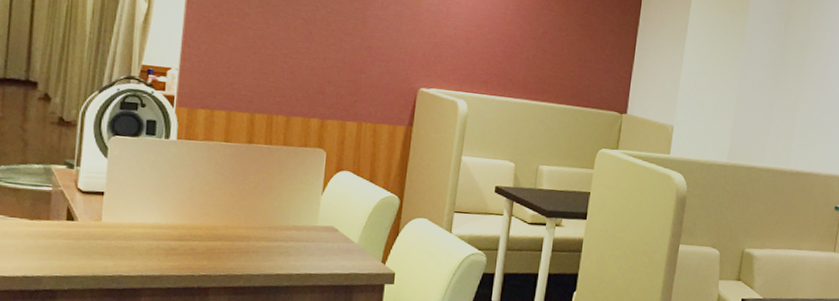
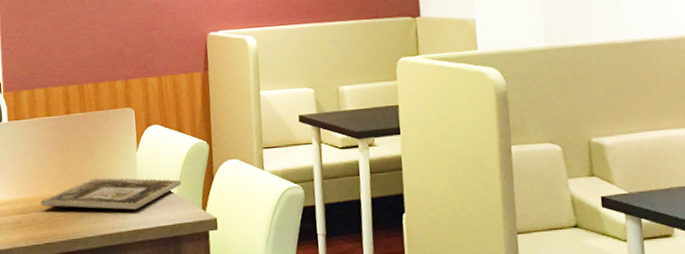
picture frame: none [202,215,365,253] -> present [40,177,182,210]

